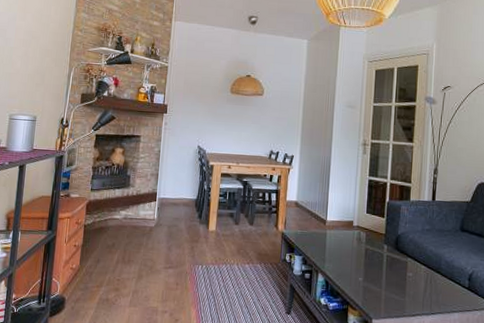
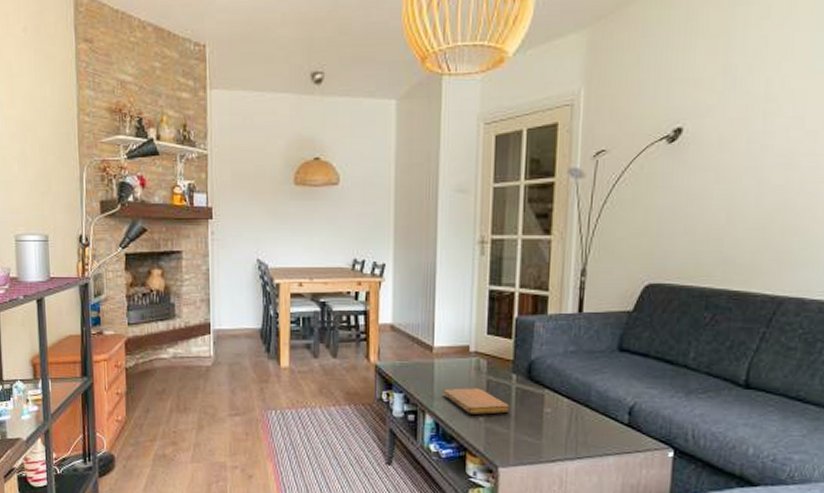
notebook: none [332,254,381,276] -> present [442,388,509,415]

